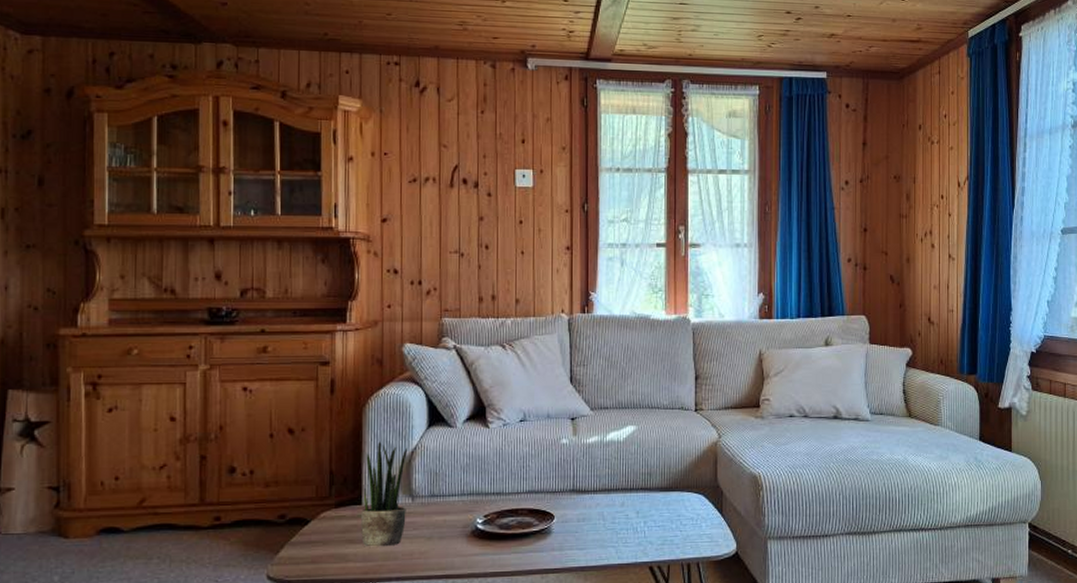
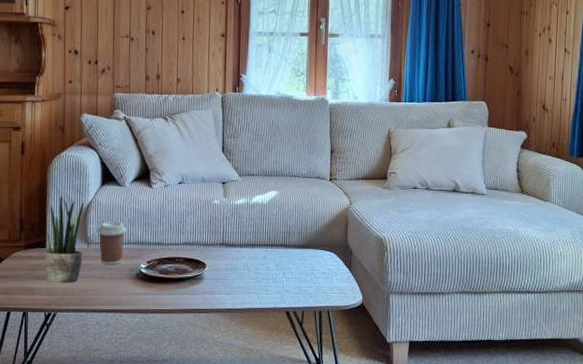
coffee cup: none [423,468,459,521] -> present [97,220,127,264]

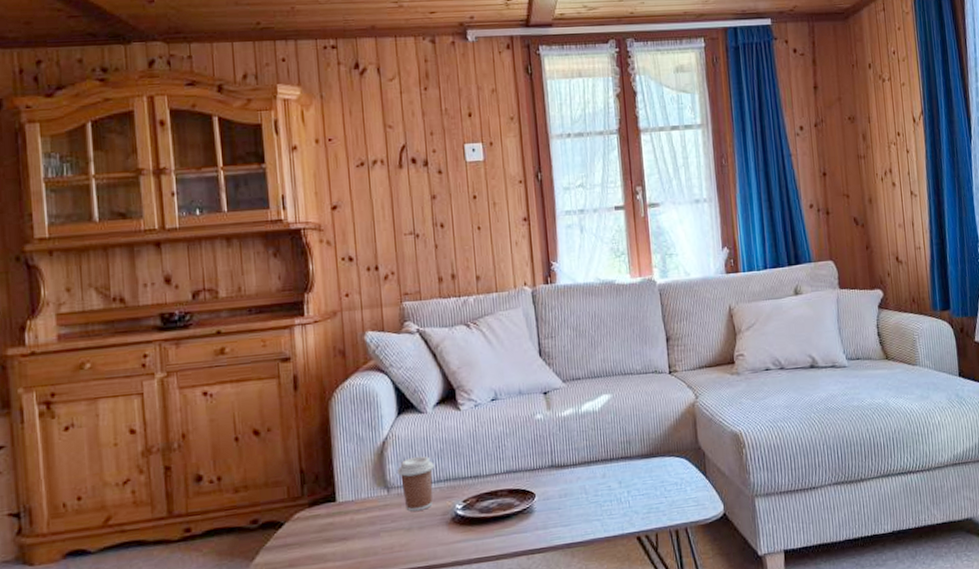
potted plant: present [45,195,85,284] -> none [336,434,383,545]

